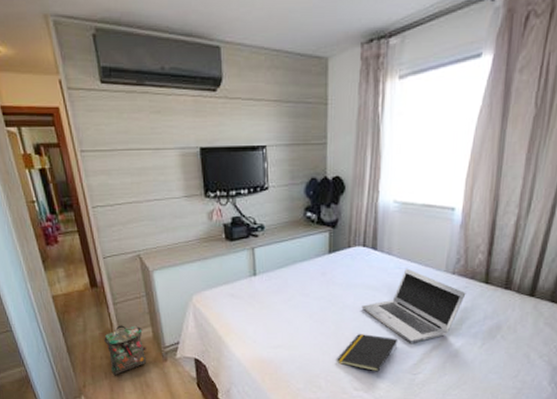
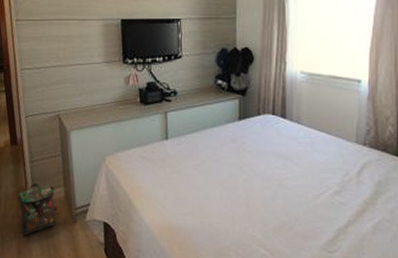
notepad: present [336,334,398,372] -> none [247,204,311,247]
laptop: present [361,268,466,343] -> none [272,137,379,217]

